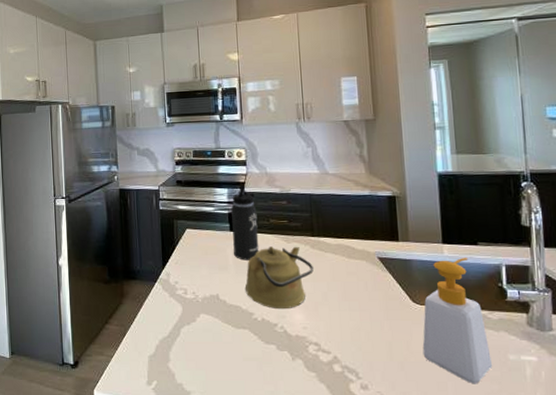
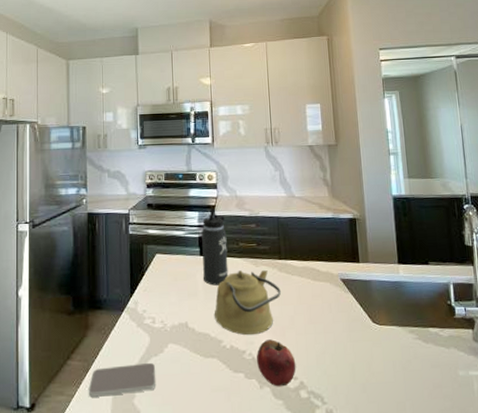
smartphone: none [126,330,190,359] -> present [89,362,156,397]
fruit: none [288,314,330,360] -> present [256,339,296,387]
soap bottle: present [422,257,493,384] -> none [382,276,445,402]

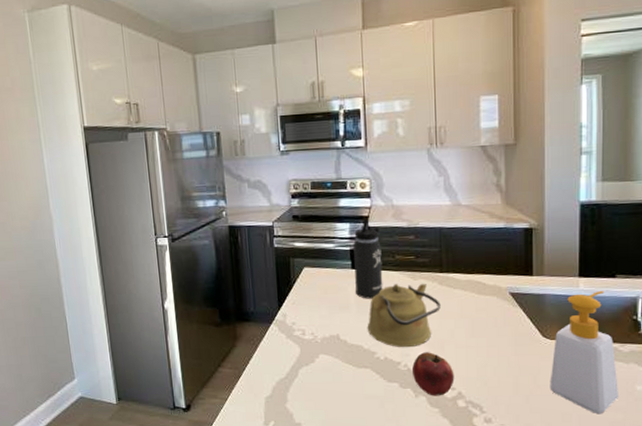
smartphone: present [89,362,156,397] -> none [241,371,308,401]
soap bottle: none [382,276,445,402] -> present [550,290,619,414]

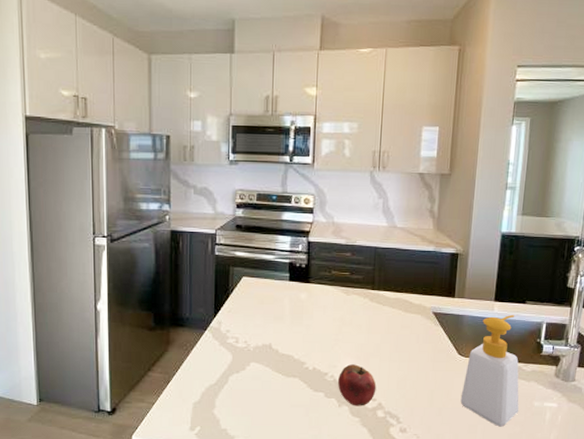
thermos bottle: present [353,219,383,299] -> none [290,234,319,311]
kettle: present [367,284,441,347] -> none [299,298,370,358]

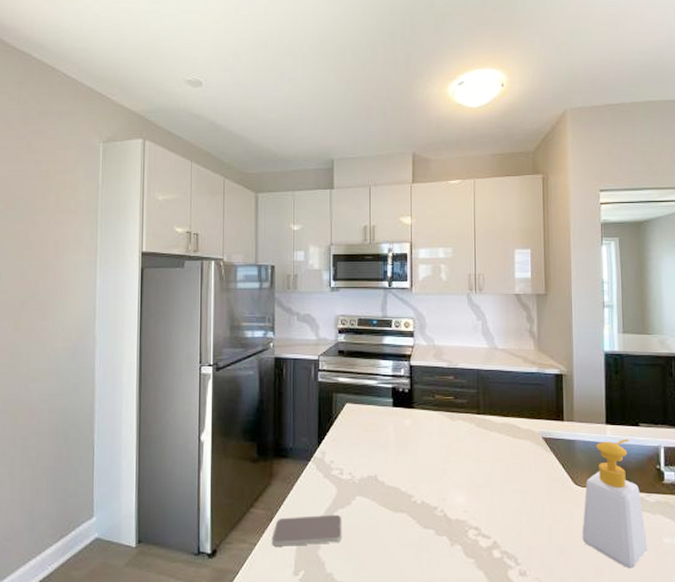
smartphone: none [170,378,237,406] -> present [272,514,342,546]
fruit: present [337,364,377,406] -> none [448,497,490,545]

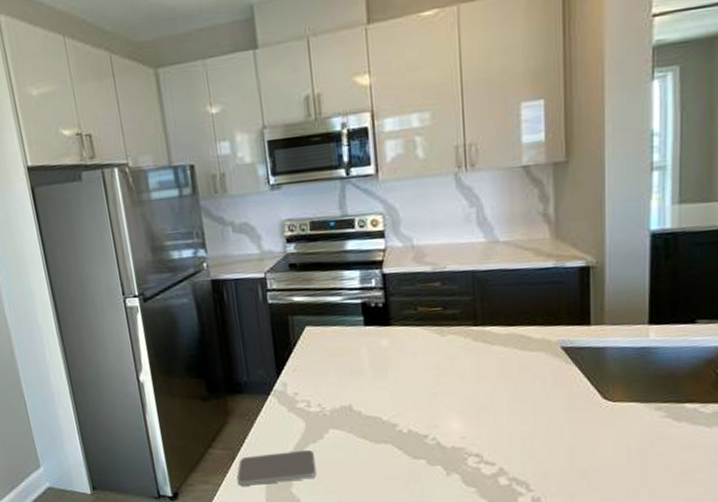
soap bottle: present [582,438,648,569] -> none [612,339,699,489]

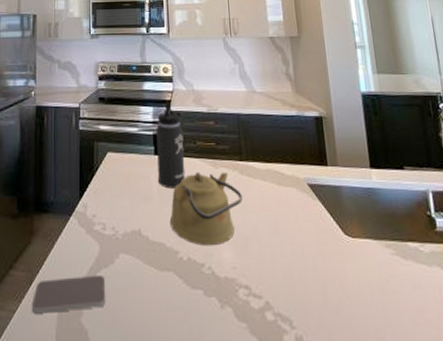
thermos bottle: none [365,264,404,362] -> present [156,103,185,189]
kettle: none [385,340,476,417] -> present [169,172,243,245]

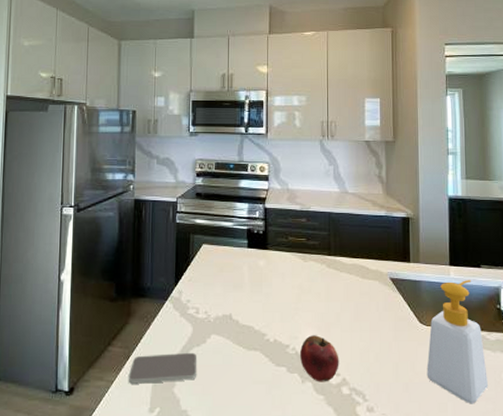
thermos bottle: present [156,103,185,189] -> none [249,200,276,279]
kettle: present [169,172,243,245] -> none [259,265,328,329]
fruit: none [216,251,261,307] -> present [299,335,339,382]
soap bottle: none [356,183,429,330] -> present [426,279,489,404]

